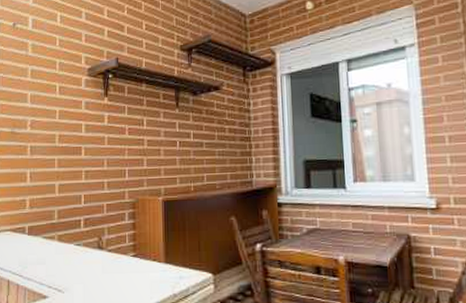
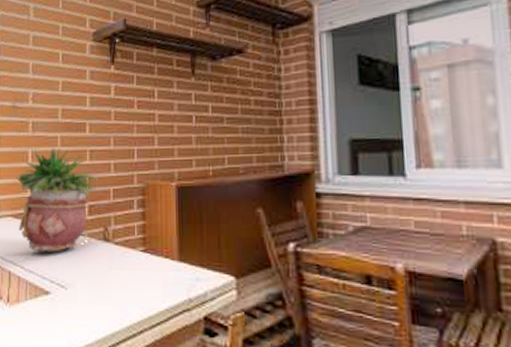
potted plant: none [15,168,93,261] -> present [16,147,98,252]

